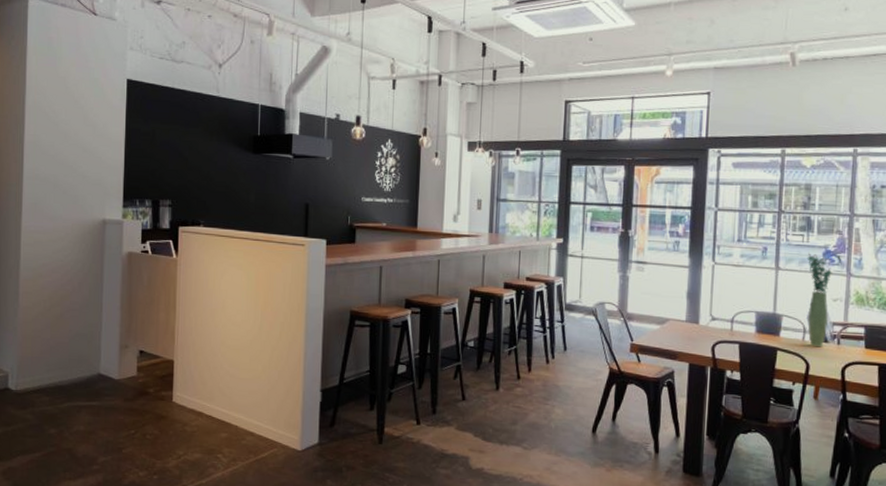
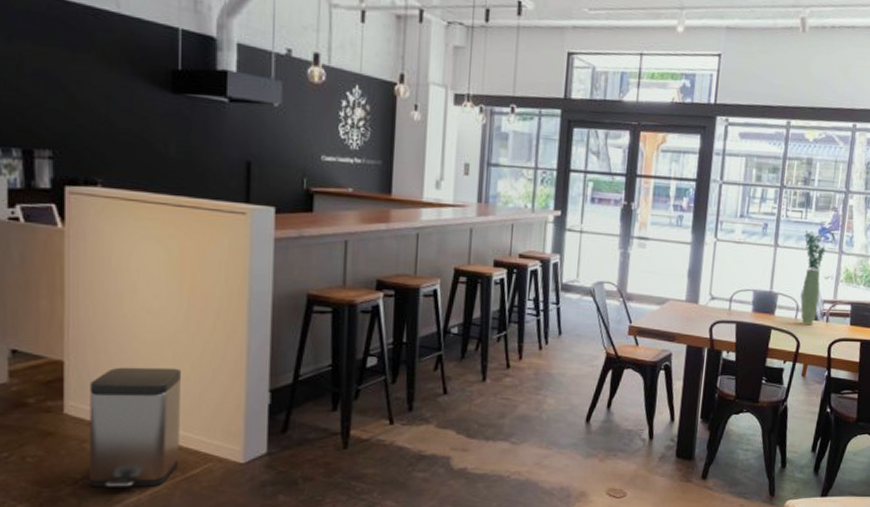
pedal bin: none [189,366,256,465] -> present [90,367,182,488]

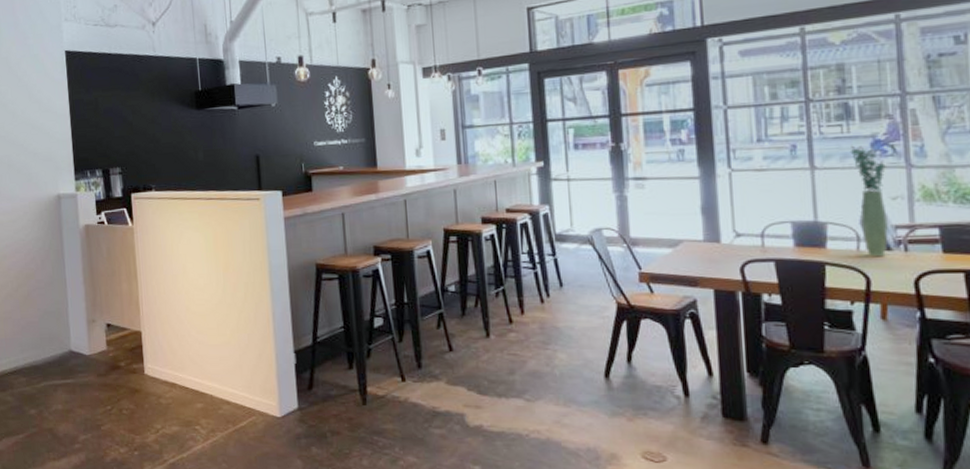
pedal bin: present [90,367,182,488] -> none [160,334,230,437]

